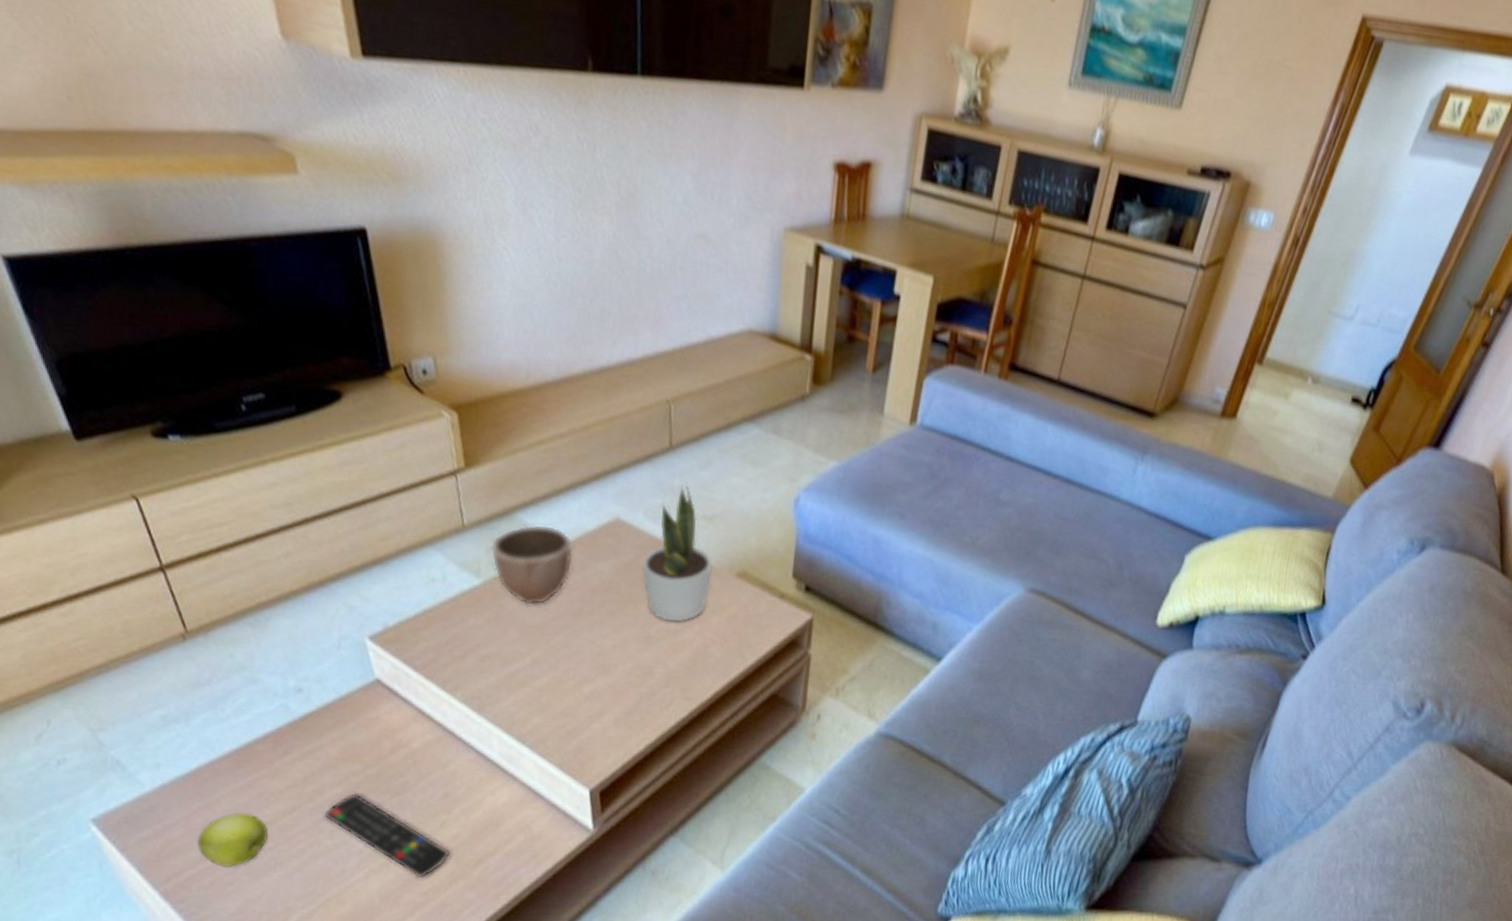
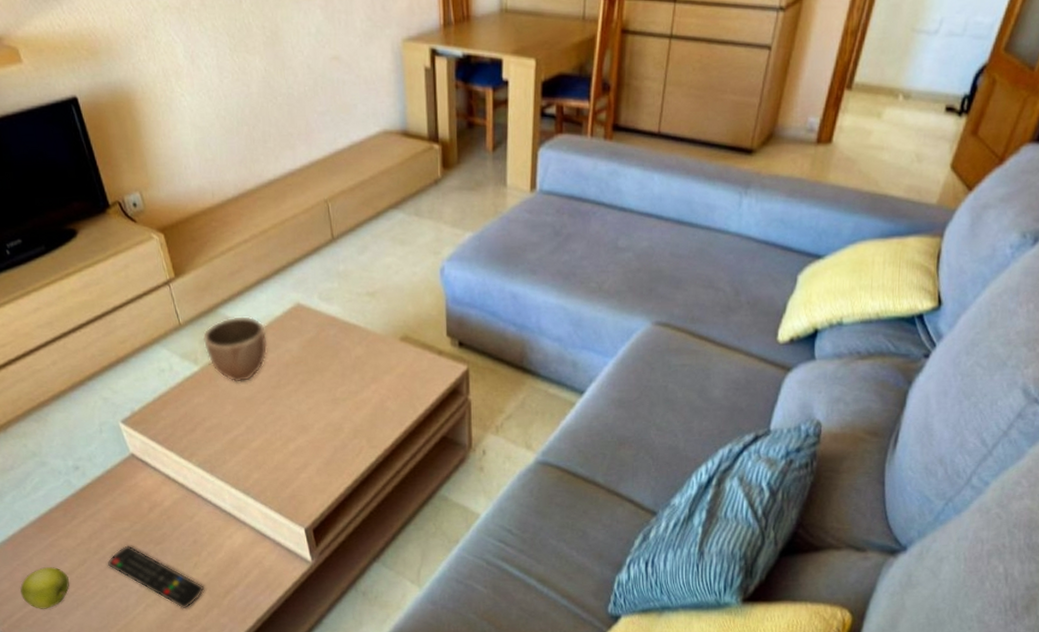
potted plant: present [641,483,713,622] -> none [322,267,380,384]

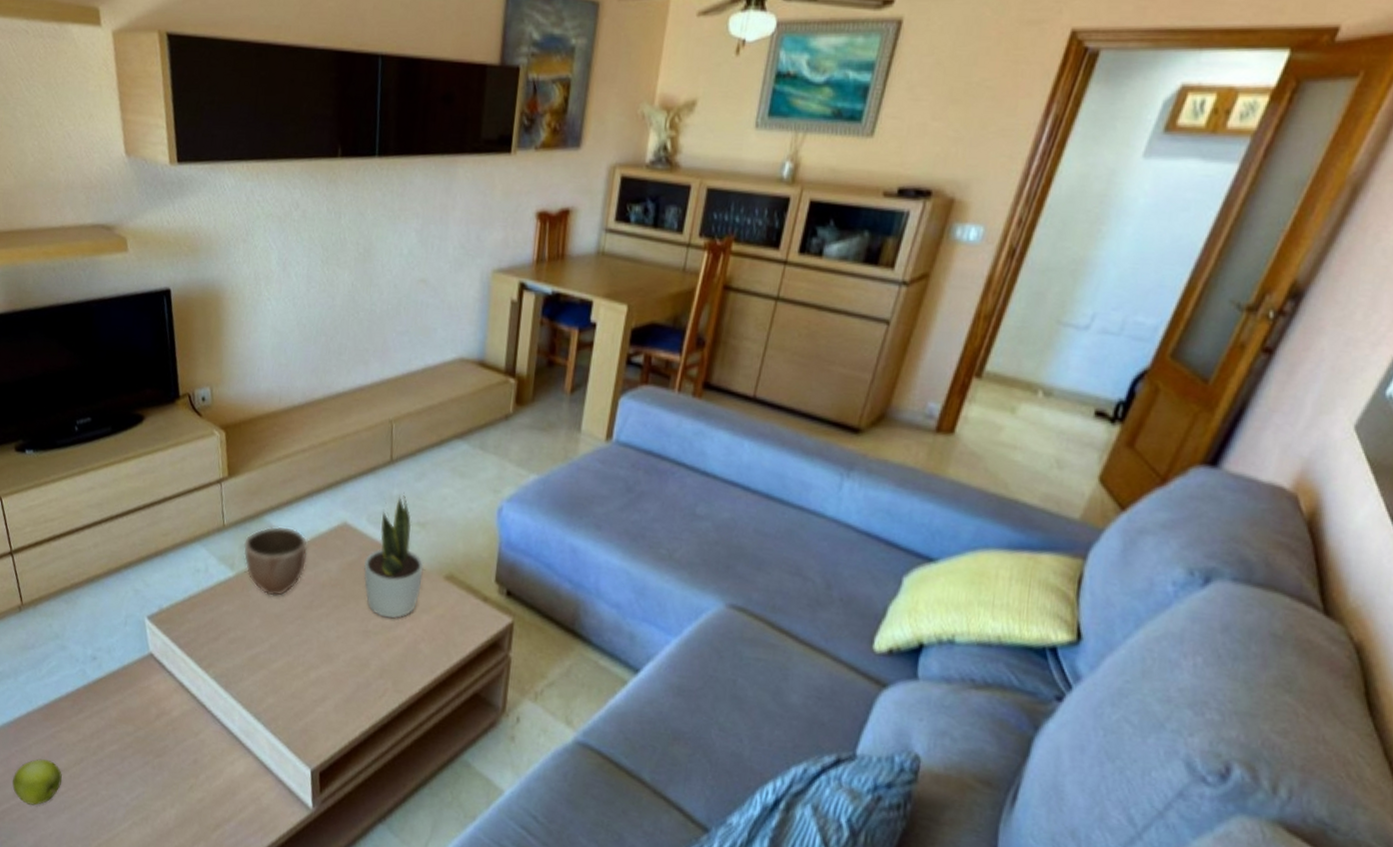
remote control: present [107,545,205,609] -> none [102,751,195,836]
potted plant: none [322,267,380,384] -> present [363,493,424,619]

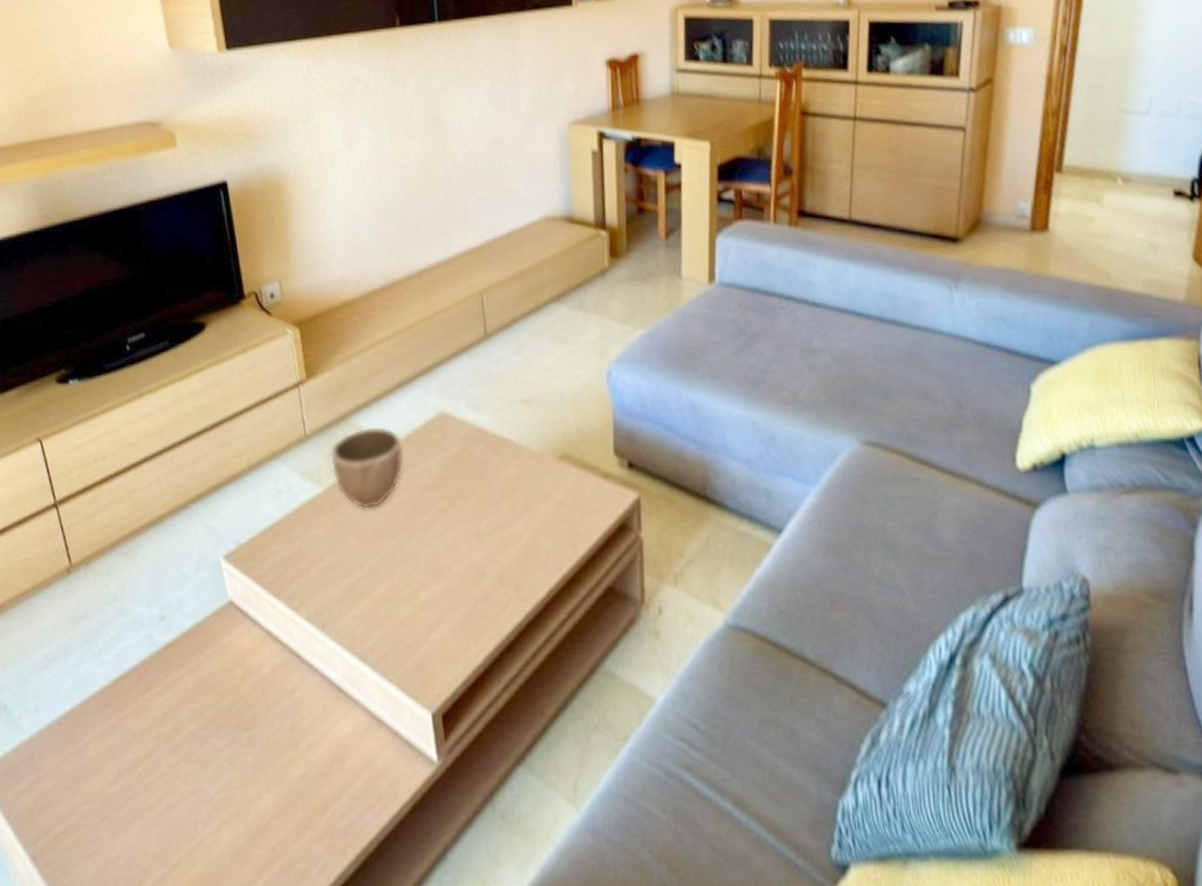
apple: present [12,759,62,806] -> none [65,759,129,822]
potted plant: present [363,493,424,619] -> none [467,369,535,514]

